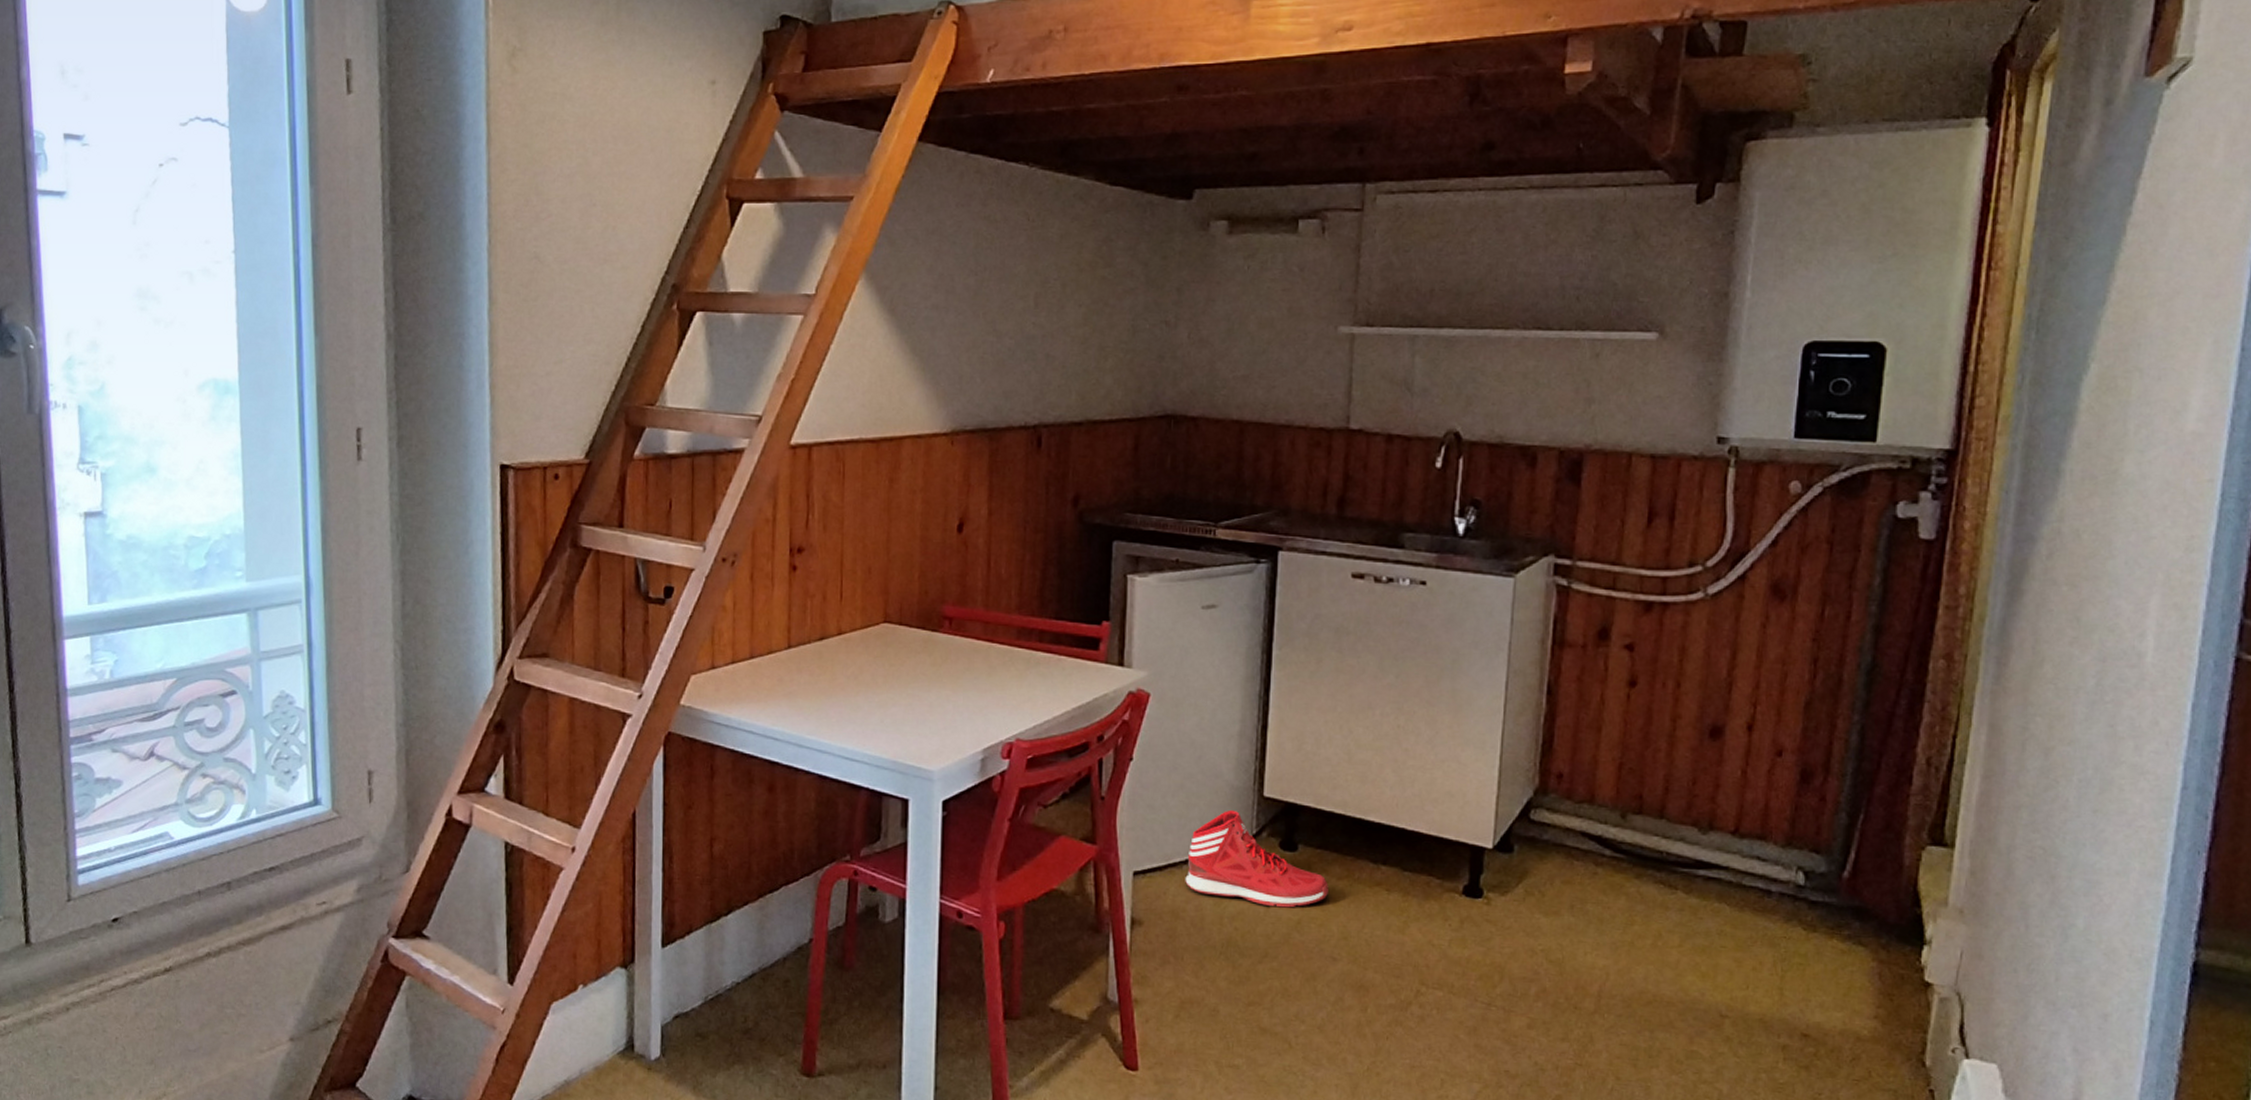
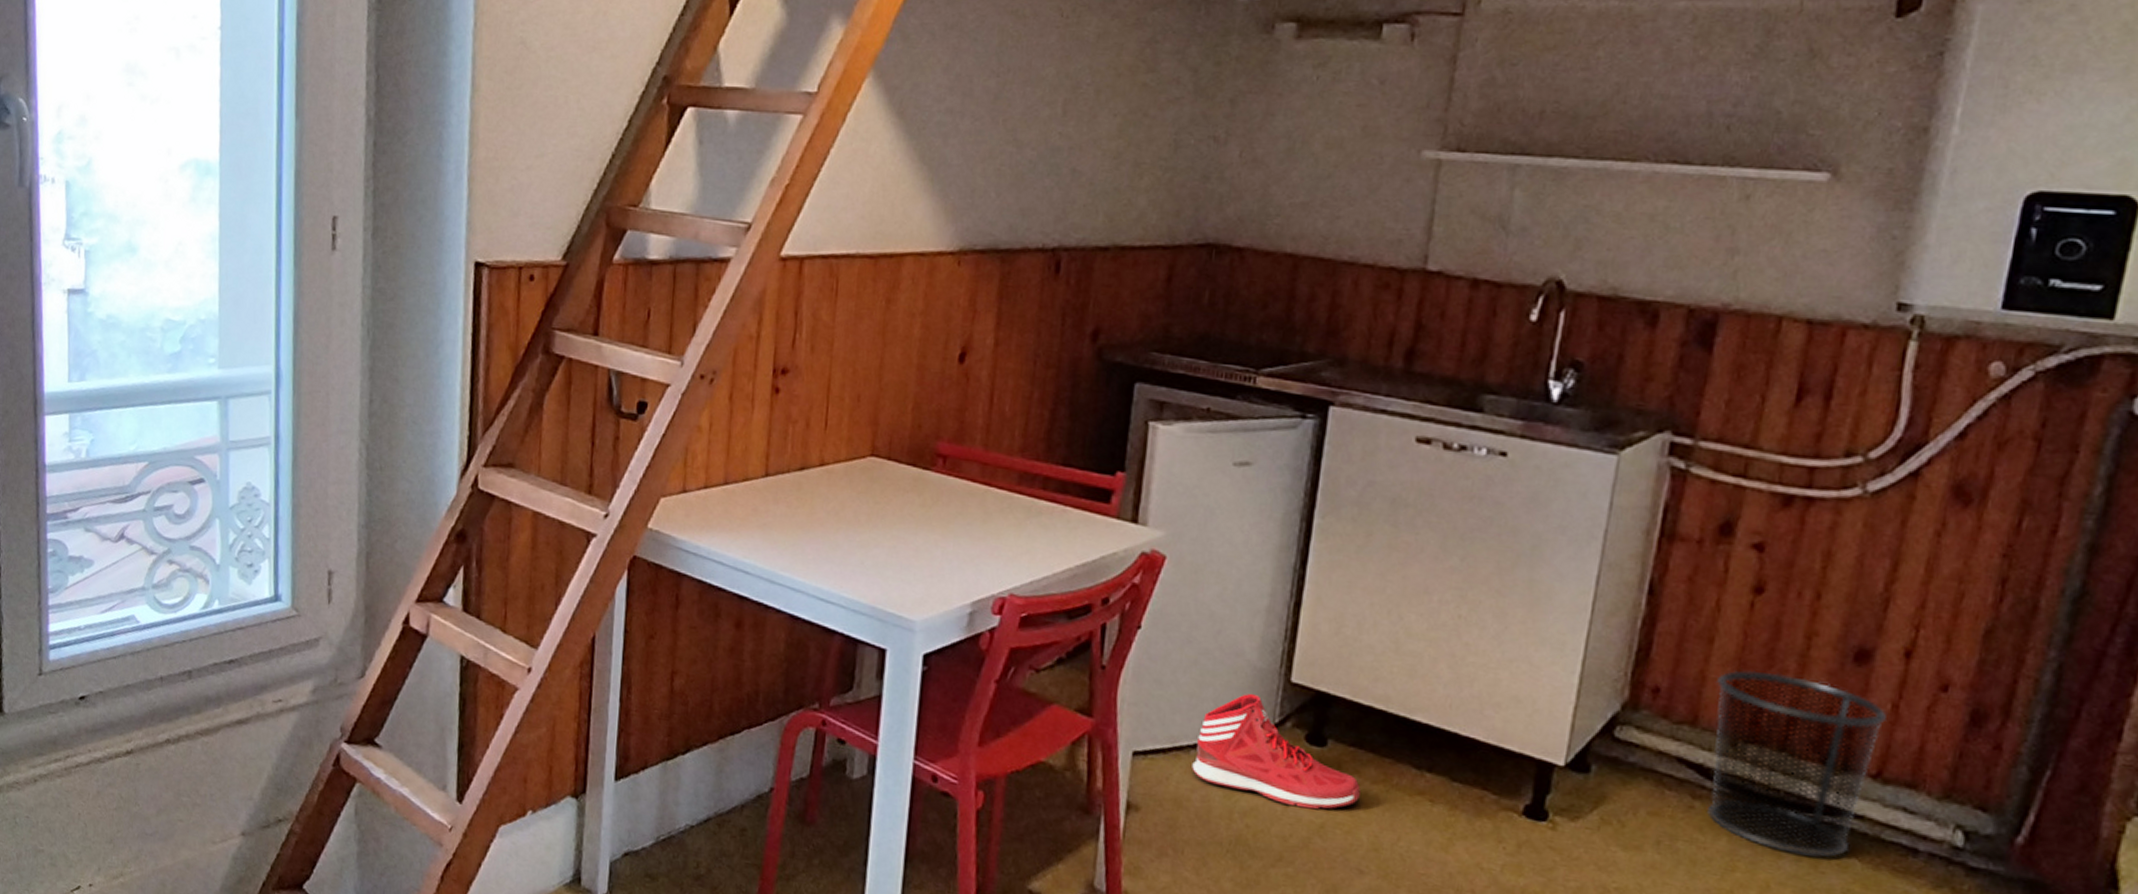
waste bin: none [1605,752,1738,905] -> present [1707,670,1887,857]

